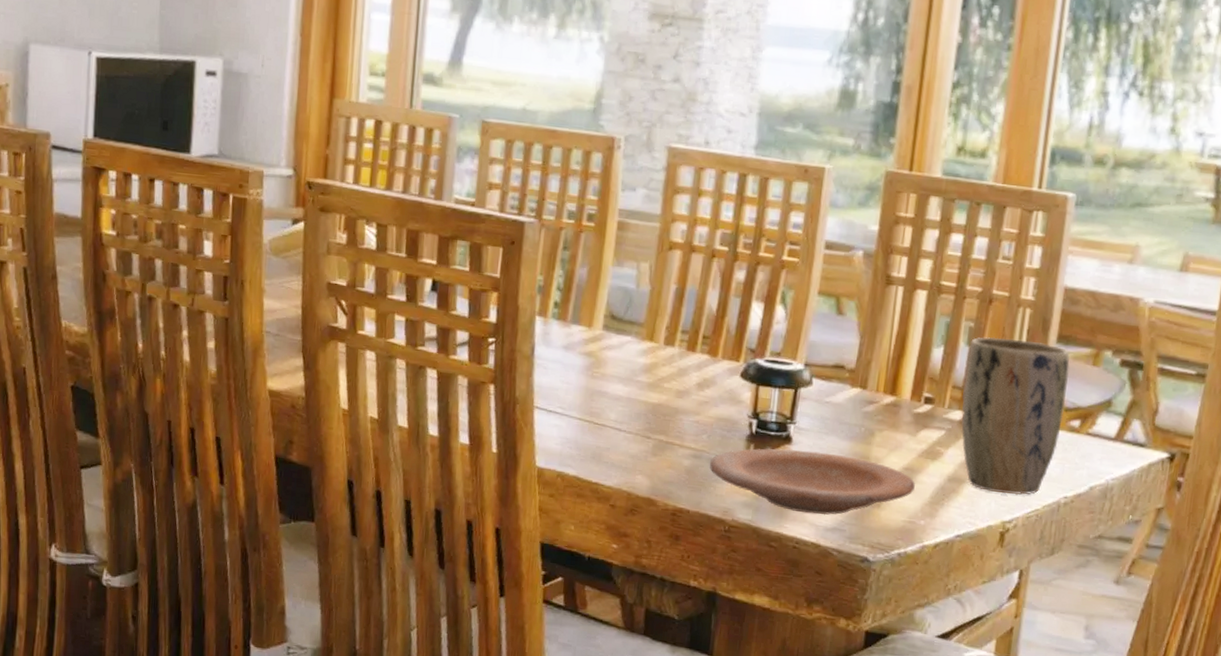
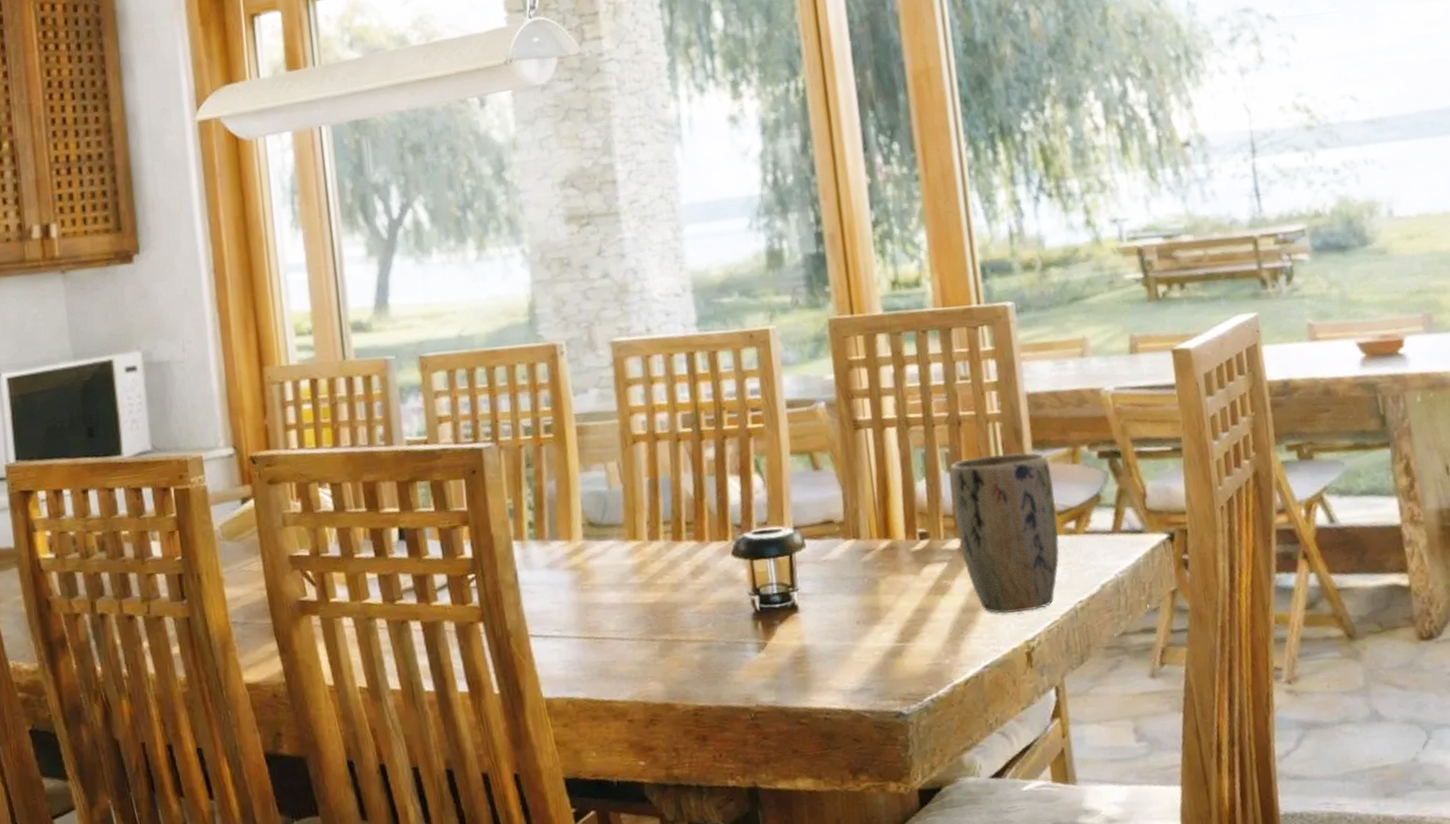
plate: present [709,448,915,516] -> none [720,610,932,681]

